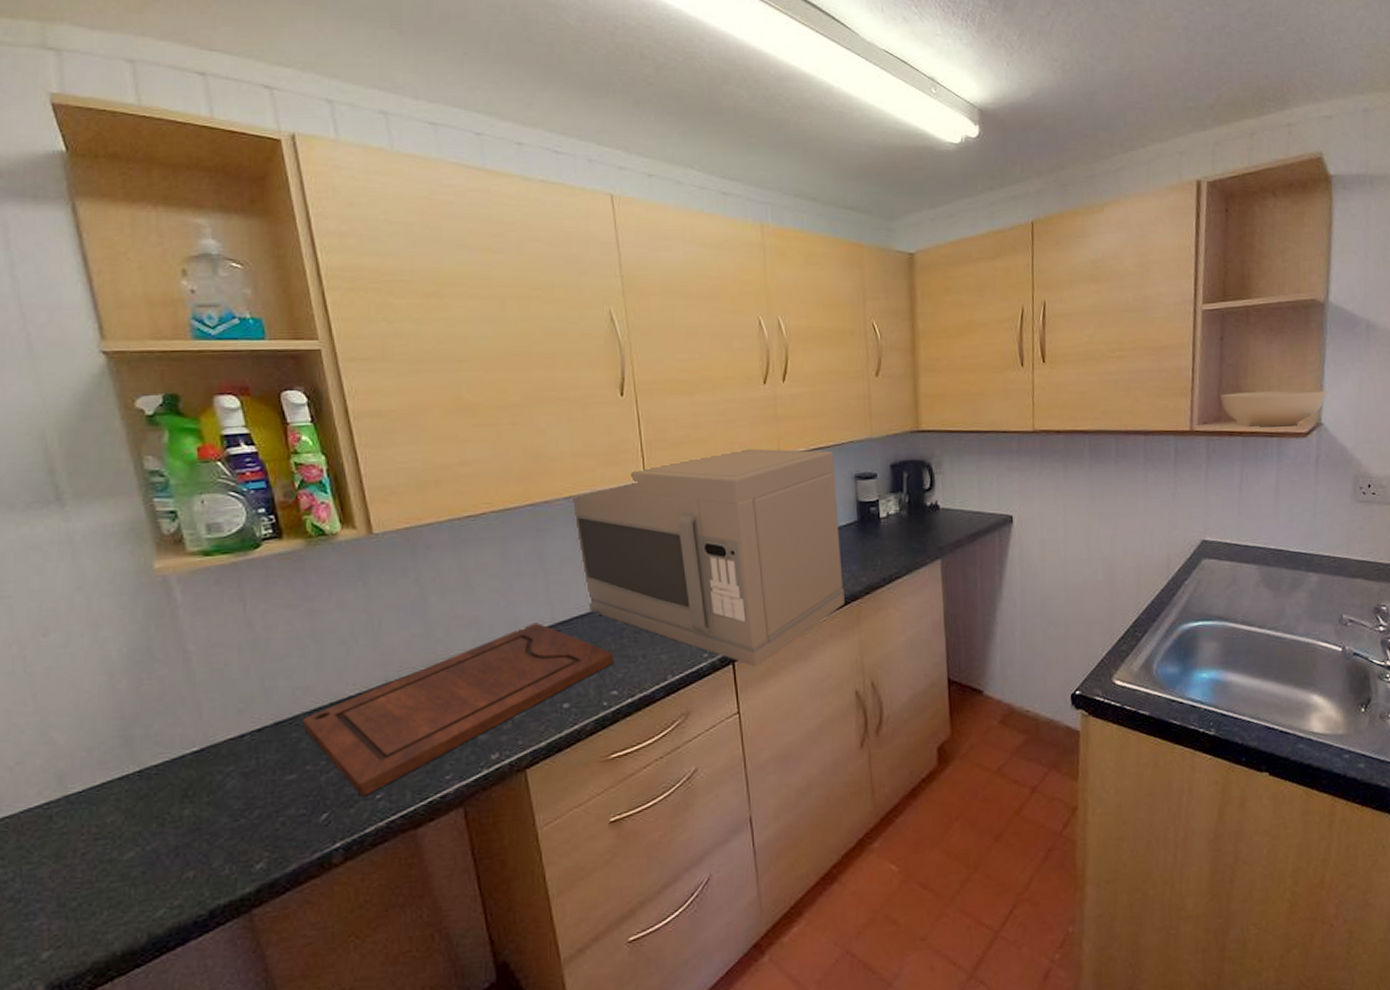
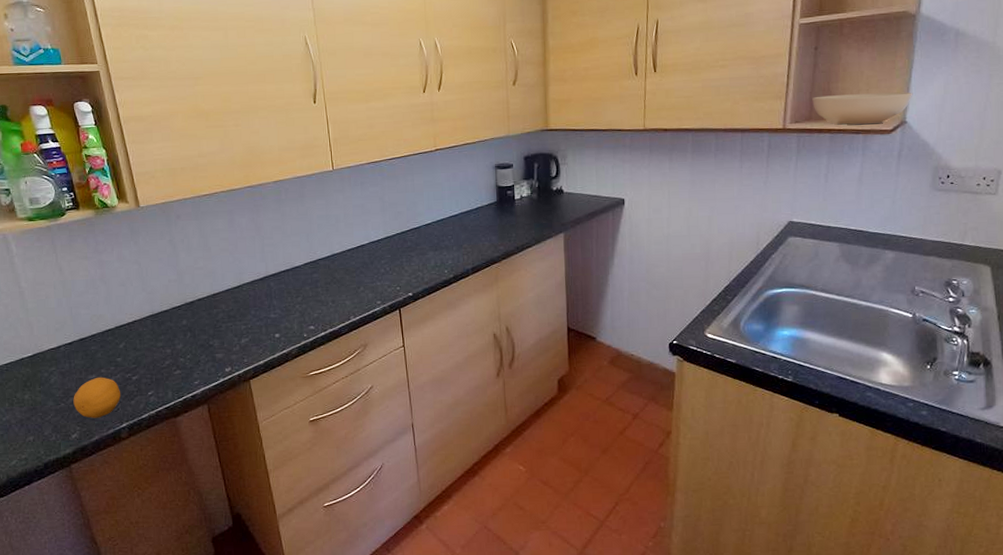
fruit: none [260,776,335,838] -> present [73,377,121,418]
cutting board: present [302,622,613,797] -> none [98,274,311,393]
microwave: present [569,448,845,667] -> none [277,144,486,312]

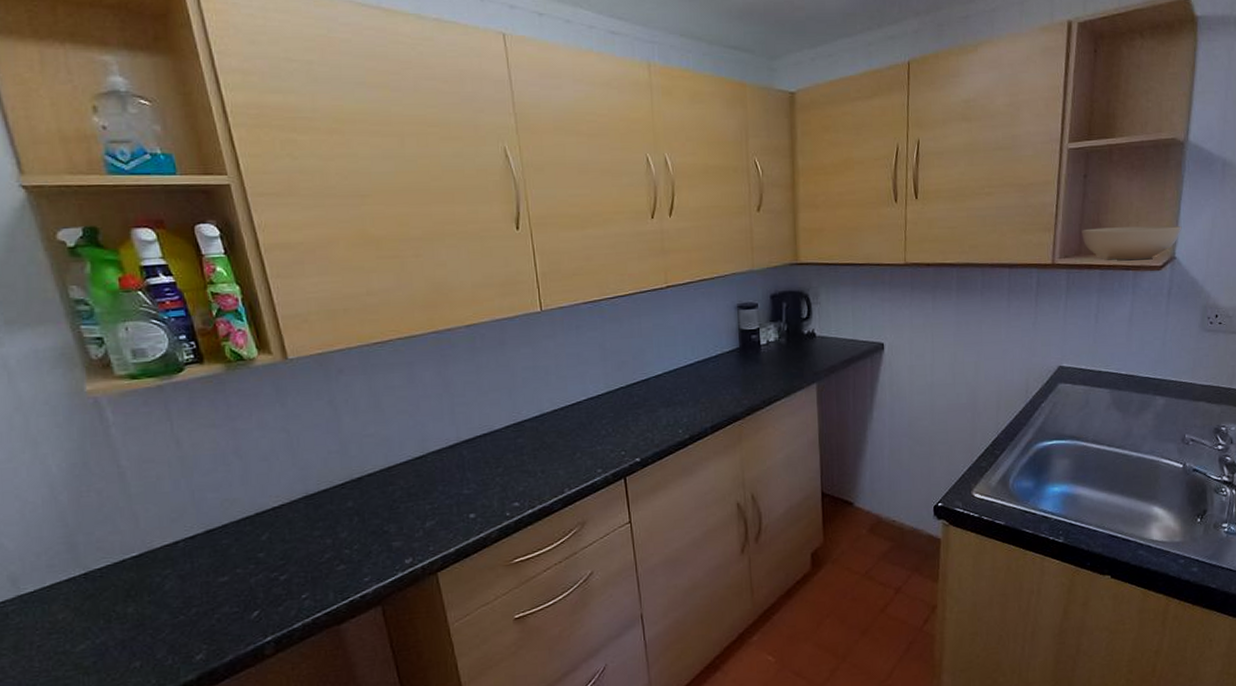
fruit: present [73,377,121,418] -> none [197,578,265,633]

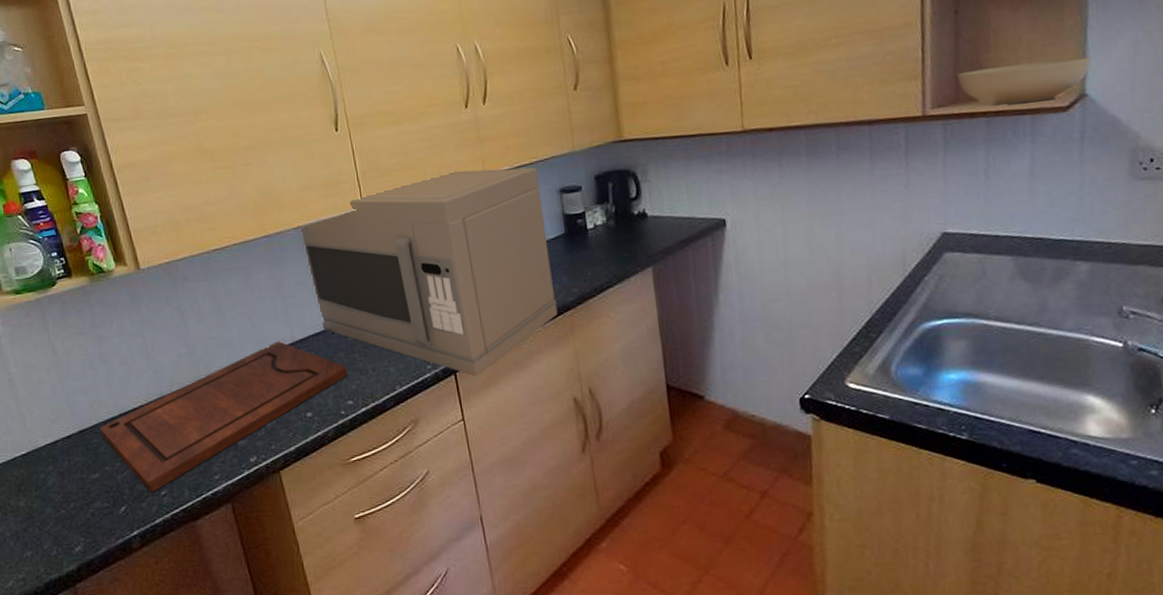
cutting board: none [231,440,515,597] -> present [100,341,347,493]
microwave: none [470,280,727,481] -> present [298,167,558,377]

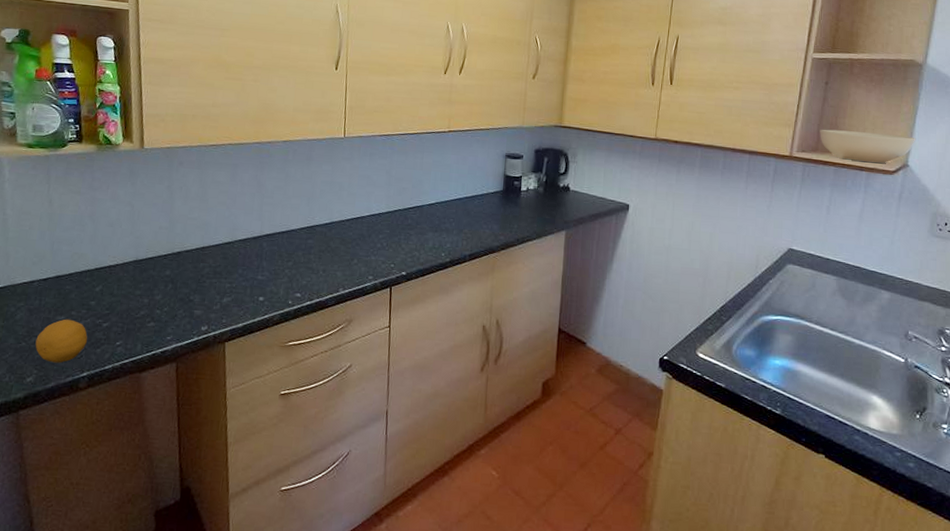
fruit: none [74,475,130,527] -> present [35,319,88,363]
cutting board: present [100,341,347,493] -> none [75,232,302,342]
microwave: present [298,167,558,377] -> none [287,122,491,293]

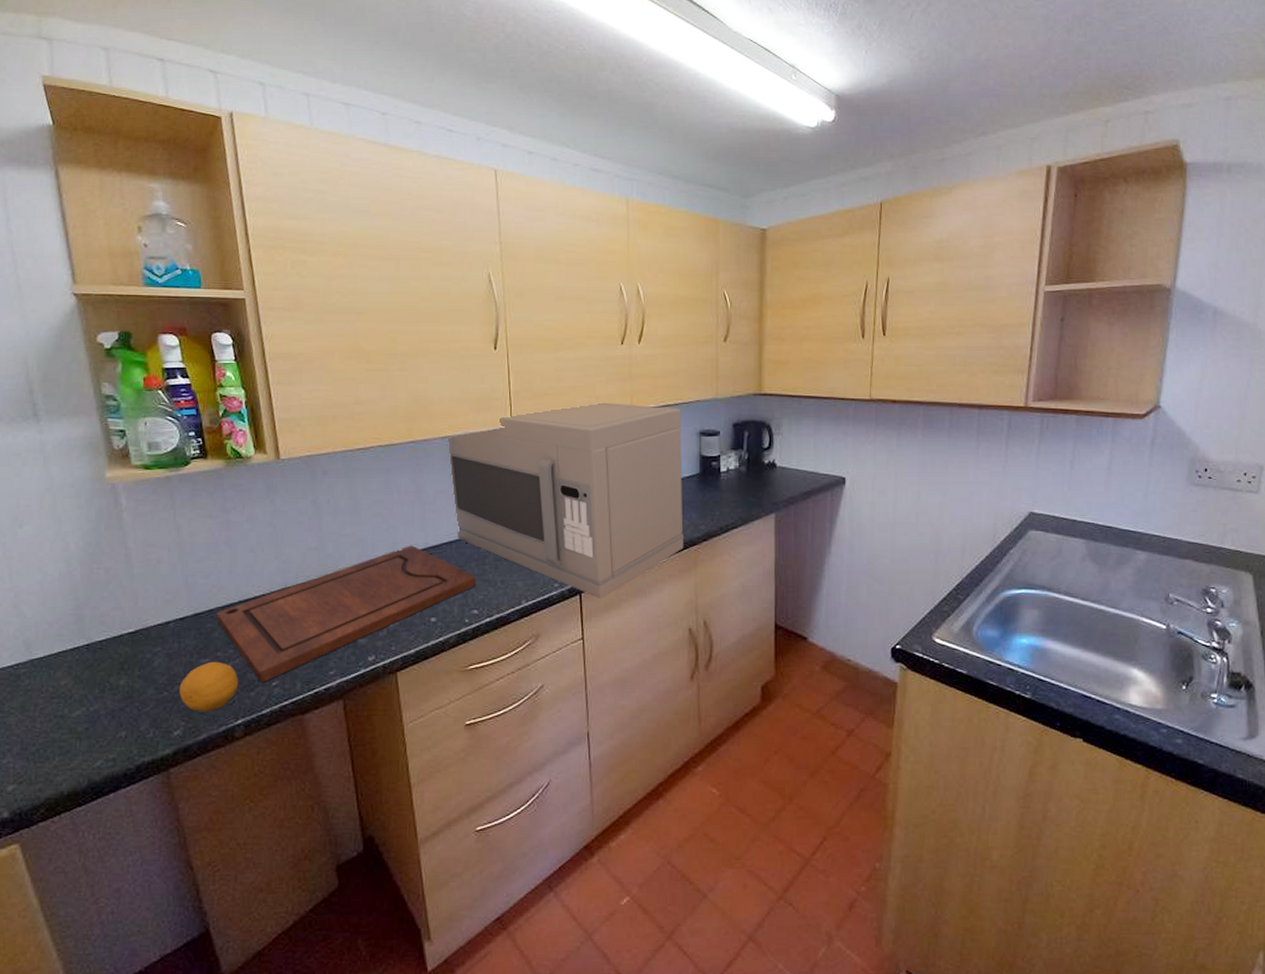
cutting board: none [75,232,302,342] -> present [216,545,476,683]
microwave: none [287,122,491,293] -> present [445,402,684,599]
bowl: present [819,129,916,163] -> none [1056,372,1168,407]

